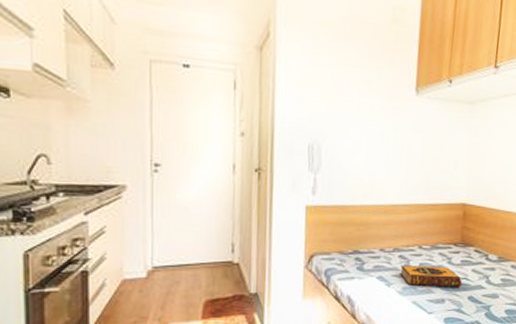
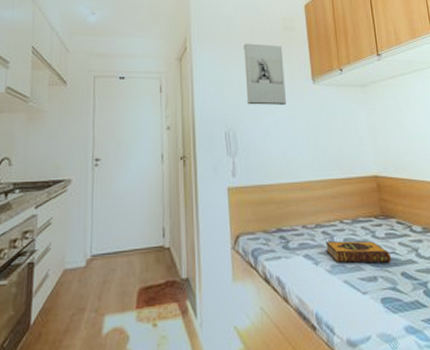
wall sculpture: none [337,35,388,118] -> present [244,43,286,105]

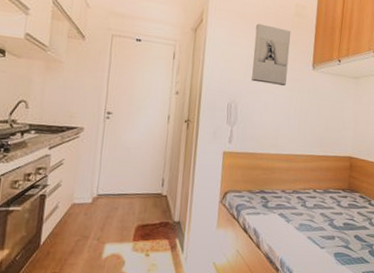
hardback book: present [325,241,391,263] -> none [298,205,349,227]

